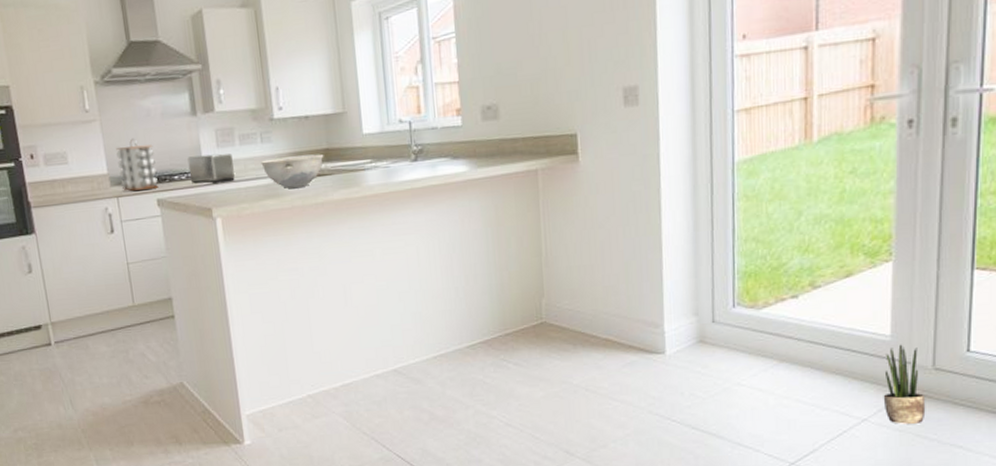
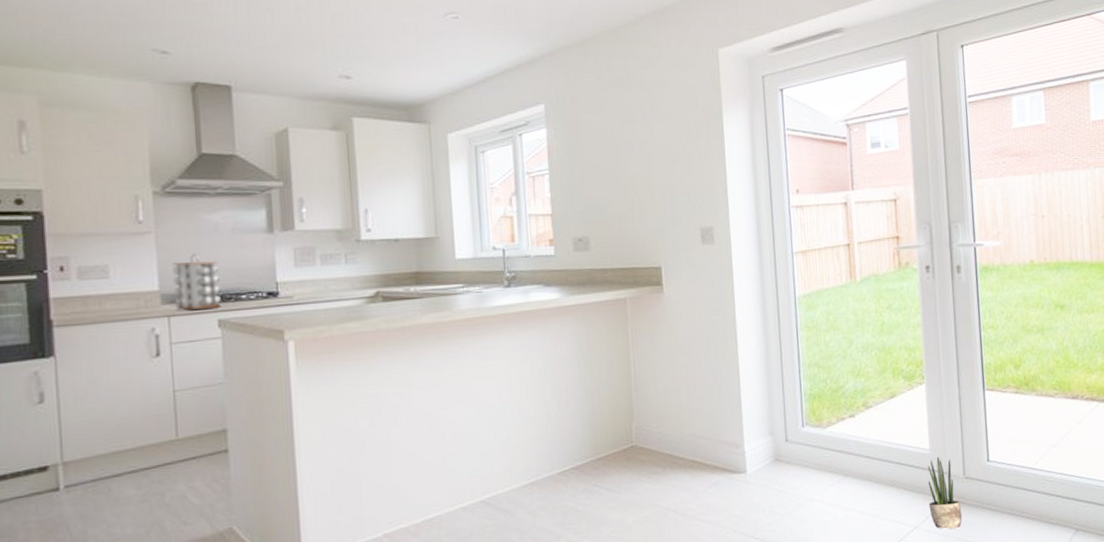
toaster: present [187,153,235,184] -> none [259,273,313,305]
bowl: present [261,153,324,189] -> none [344,276,414,312]

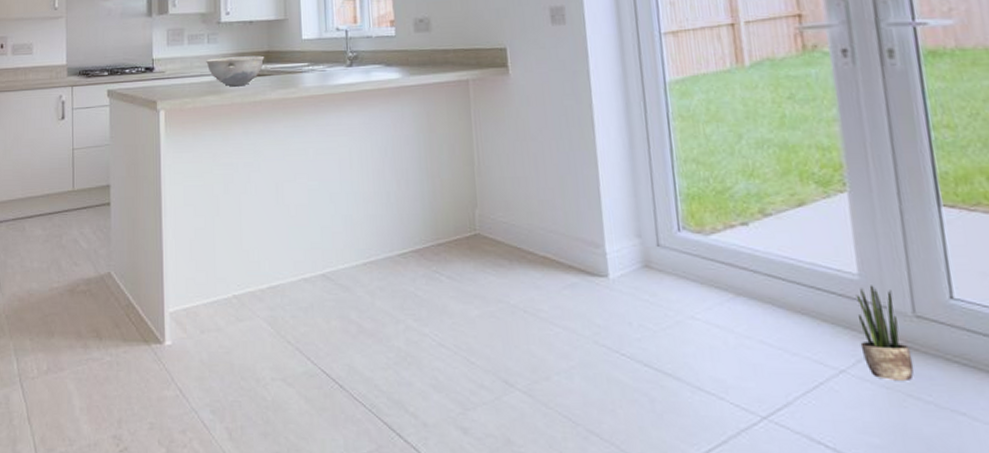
spice rack: present [172,253,221,311] -> none [77,34,110,82]
bowl: none [344,276,414,312] -> present [206,55,265,87]

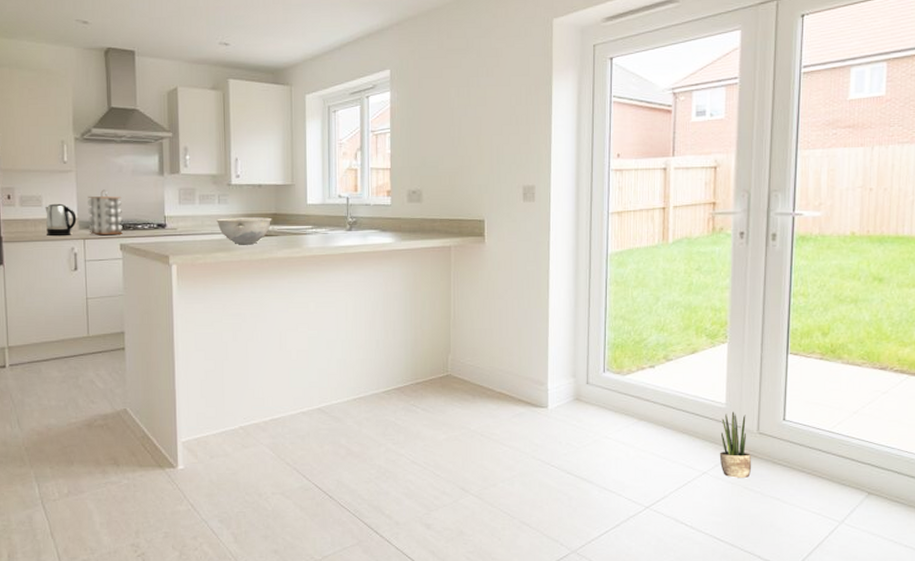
kettle: none [35,50,65,84] -> present [45,203,77,237]
spice rack: none [77,34,110,82] -> present [88,189,123,236]

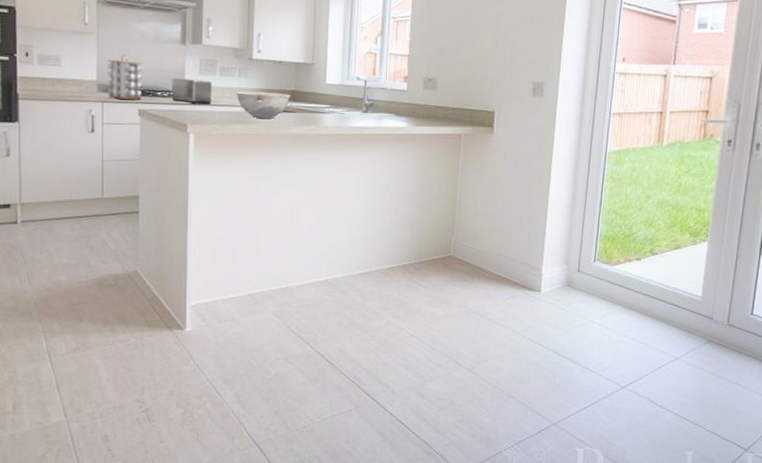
kettle: present [45,203,77,237] -> none [63,64,96,98]
toaster: none [151,209,192,235] -> present [171,78,212,105]
potted plant: present [719,411,752,478] -> none [691,304,720,365]

